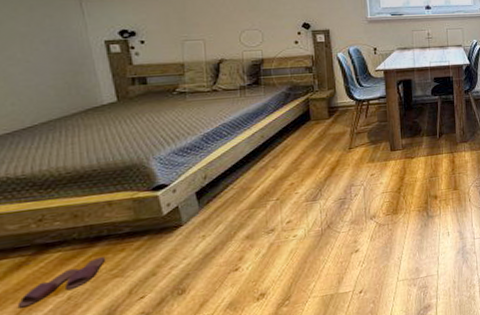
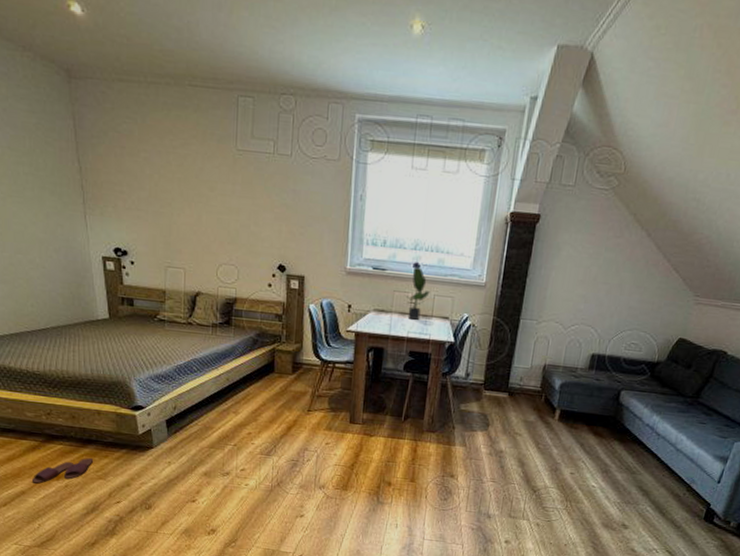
potted plant: none [422,8,443,52] -> present [404,266,430,320]

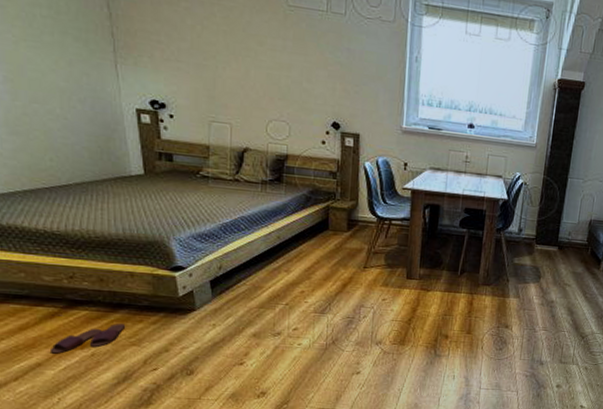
potted plant: present [404,266,430,320] -> none [459,127,484,178]

